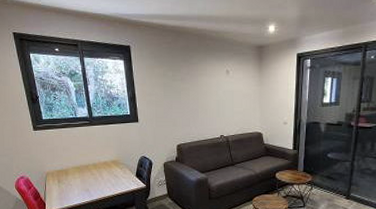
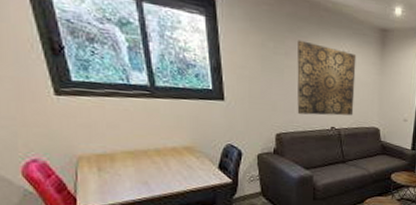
wall art: none [190,67,239,127] -> present [297,40,357,116]

